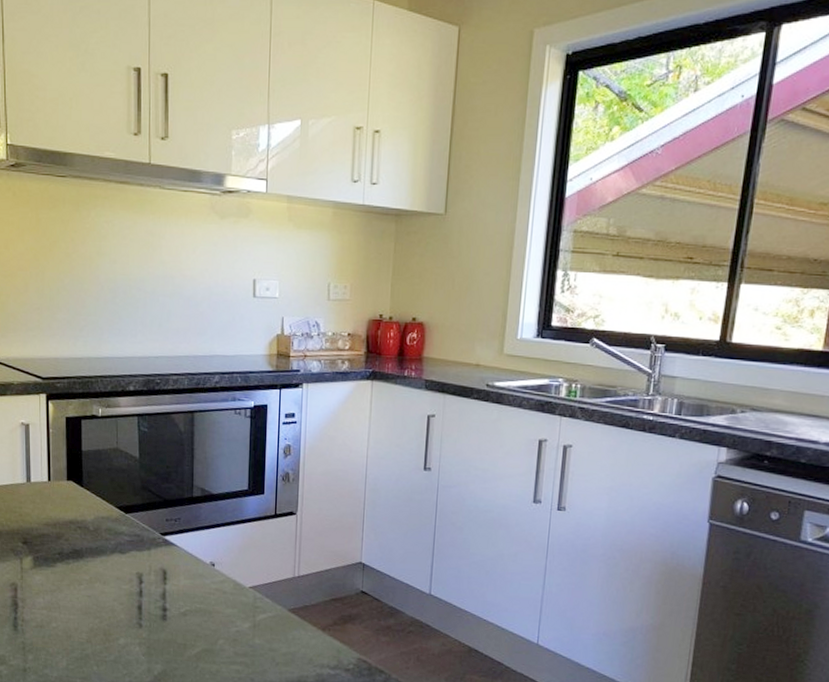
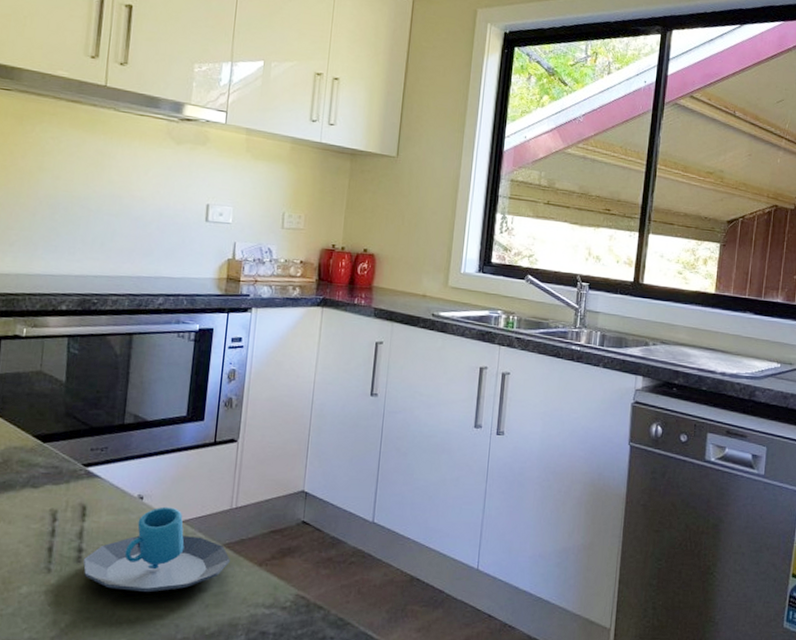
mug: none [168,573,296,650] -> present [83,506,230,593]

